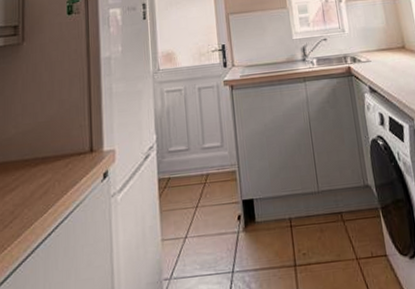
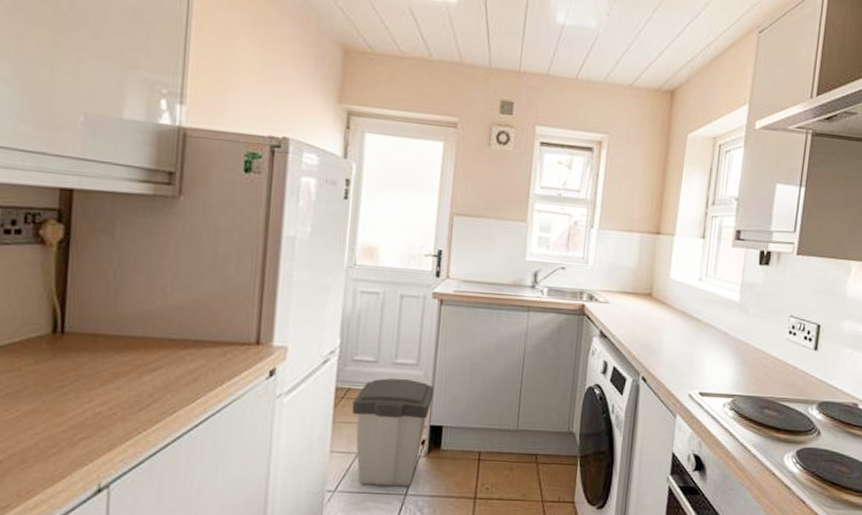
trash can: none [174,160,241,268] -> present [352,378,435,487]

